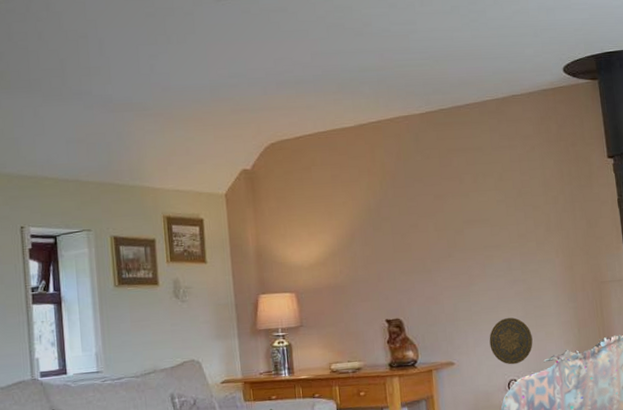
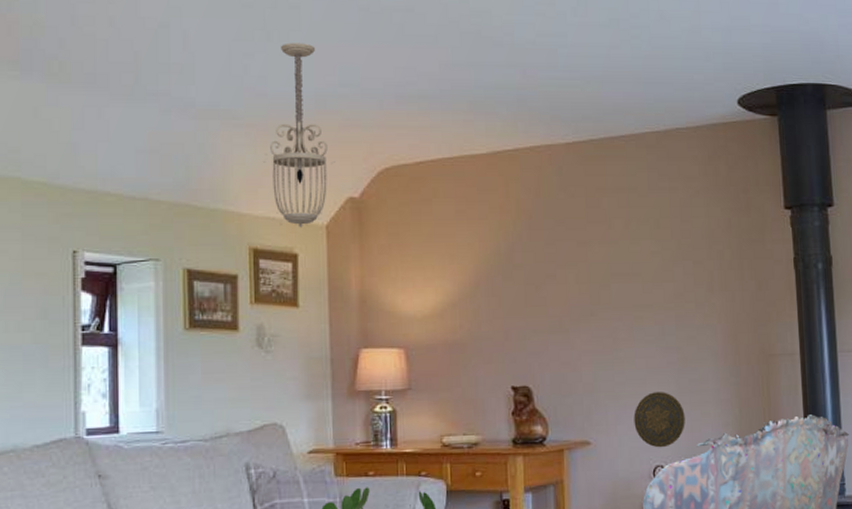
ceiling light fixture: none [171,43,230,197] -> present [263,42,335,228]

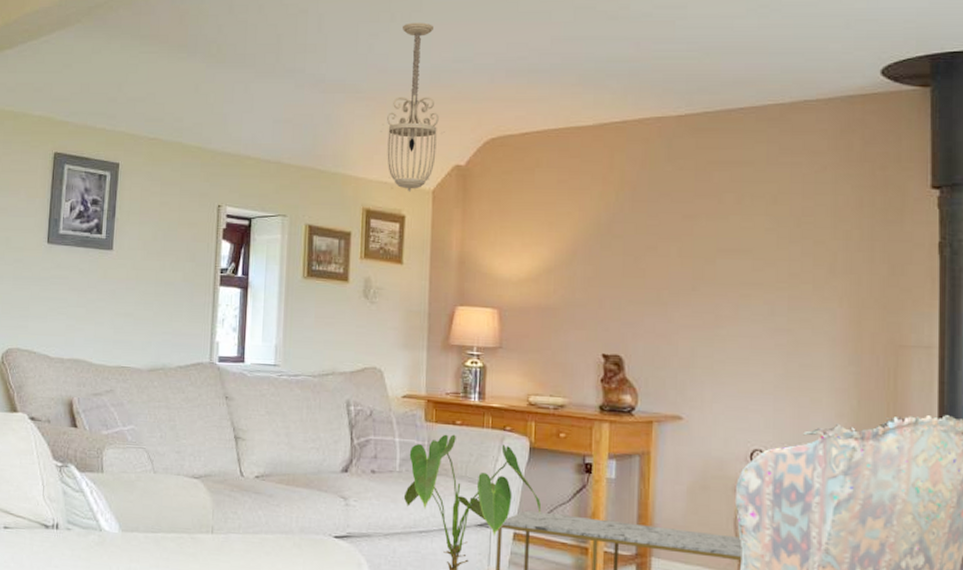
decorative plate: present [633,392,685,448] -> none [732,373,792,432]

